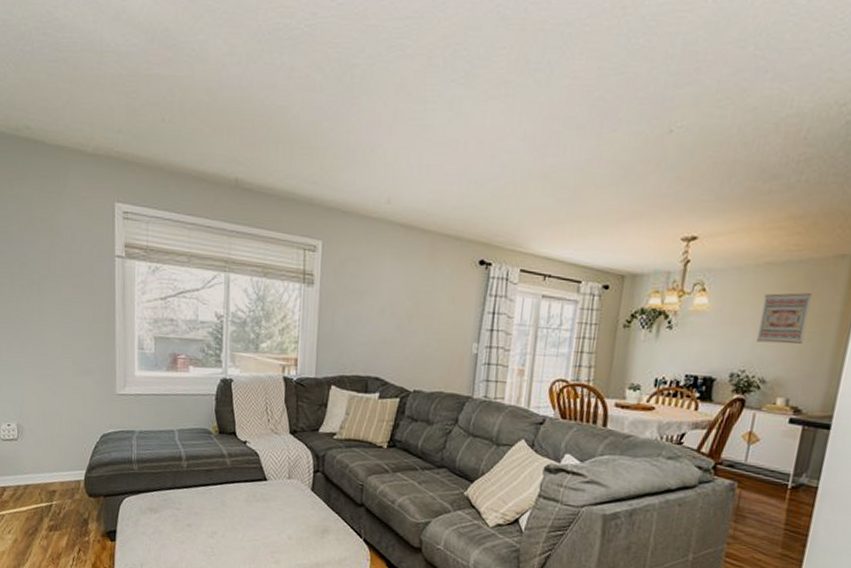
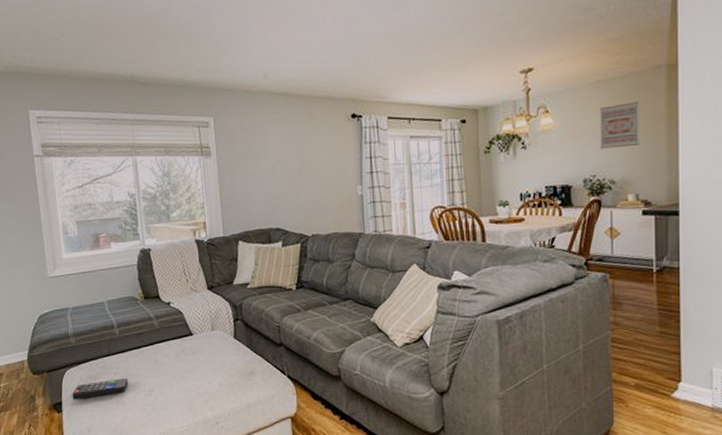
remote control: none [128,514,190,531] -> present [72,378,128,400]

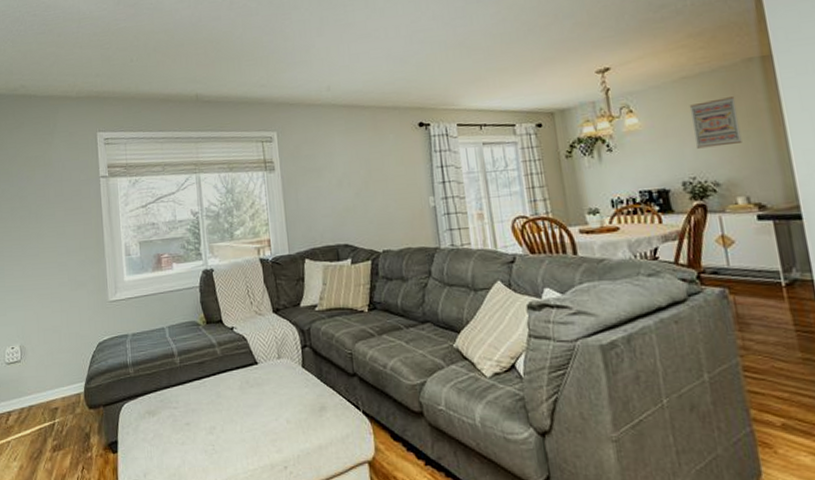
remote control: present [72,378,128,400] -> none [128,414,189,439]

